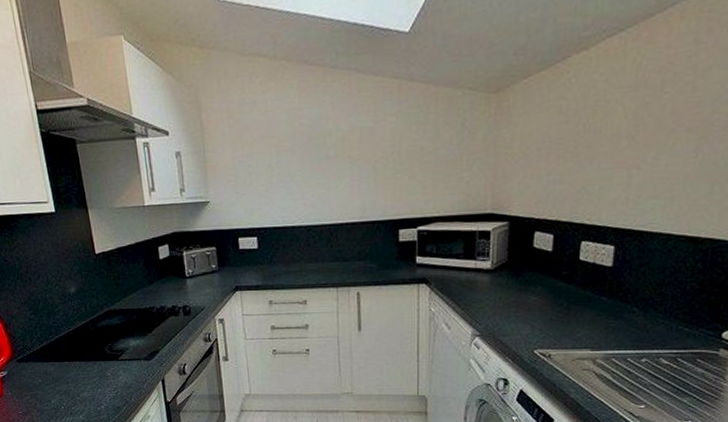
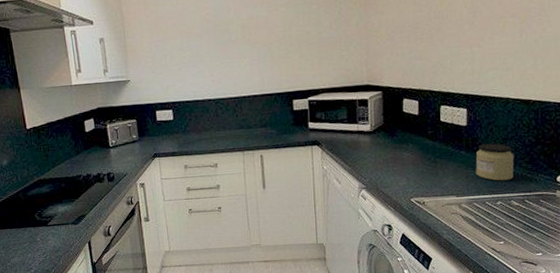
jar: none [618,289,670,335] -> present [475,143,514,181]

